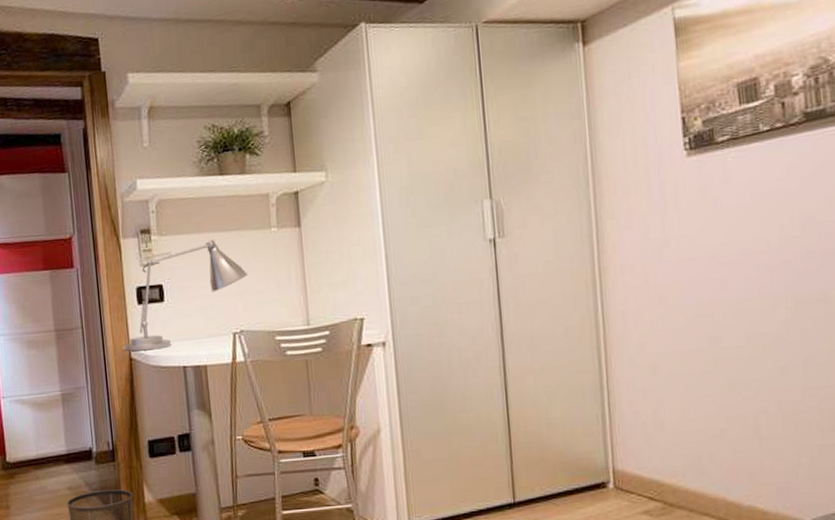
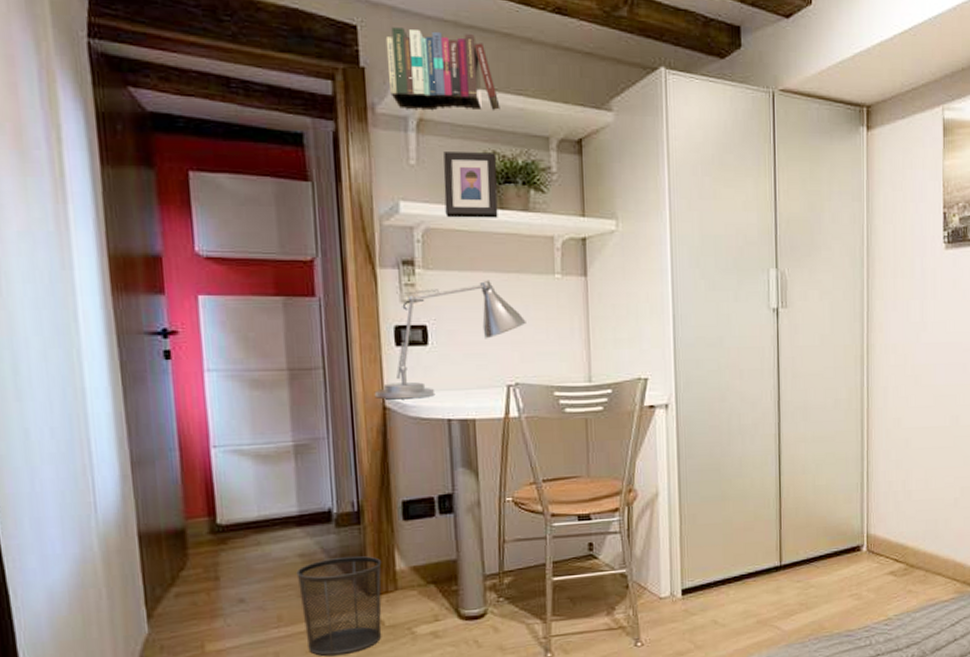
books: none [120,25,217,101] -> present [385,27,500,111]
picture frame: none [171,126,219,189] -> present [443,152,498,218]

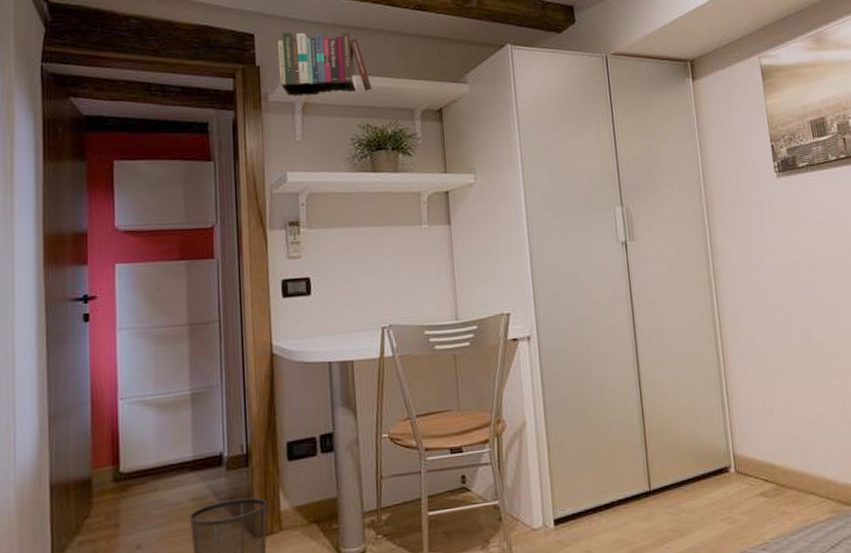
desk lamp: present [374,280,526,400] -> none [263,234,398,347]
picture frame: present [443,152,498,218] -> none [324,126,372,183]

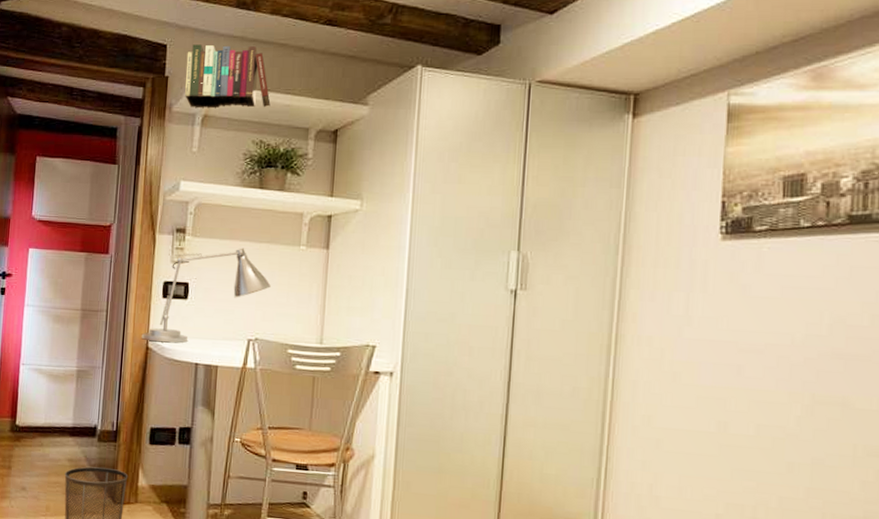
desk lamp: none [263,234,398,347] -> present [141,248,271,344]

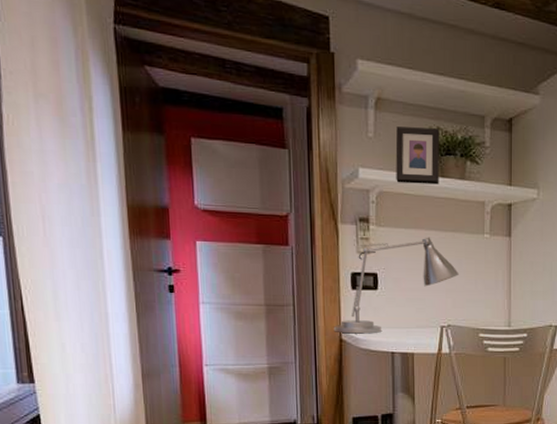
books: present [185,44,271,109] -> none [352,18,445,93]
picture frame: none [215,141,263,196] -> present [395,126,440,185]

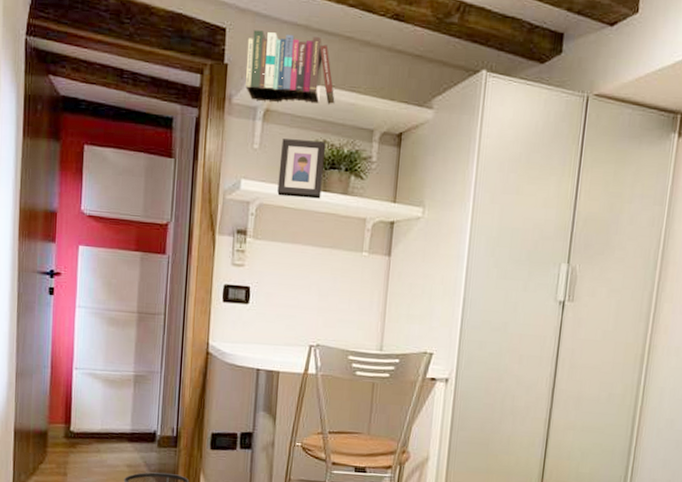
desk lamp: present [333,237,459,334] -> none [201,252,333,349]
books: none [352,18,445,93] -> present [245,30,335,105]

